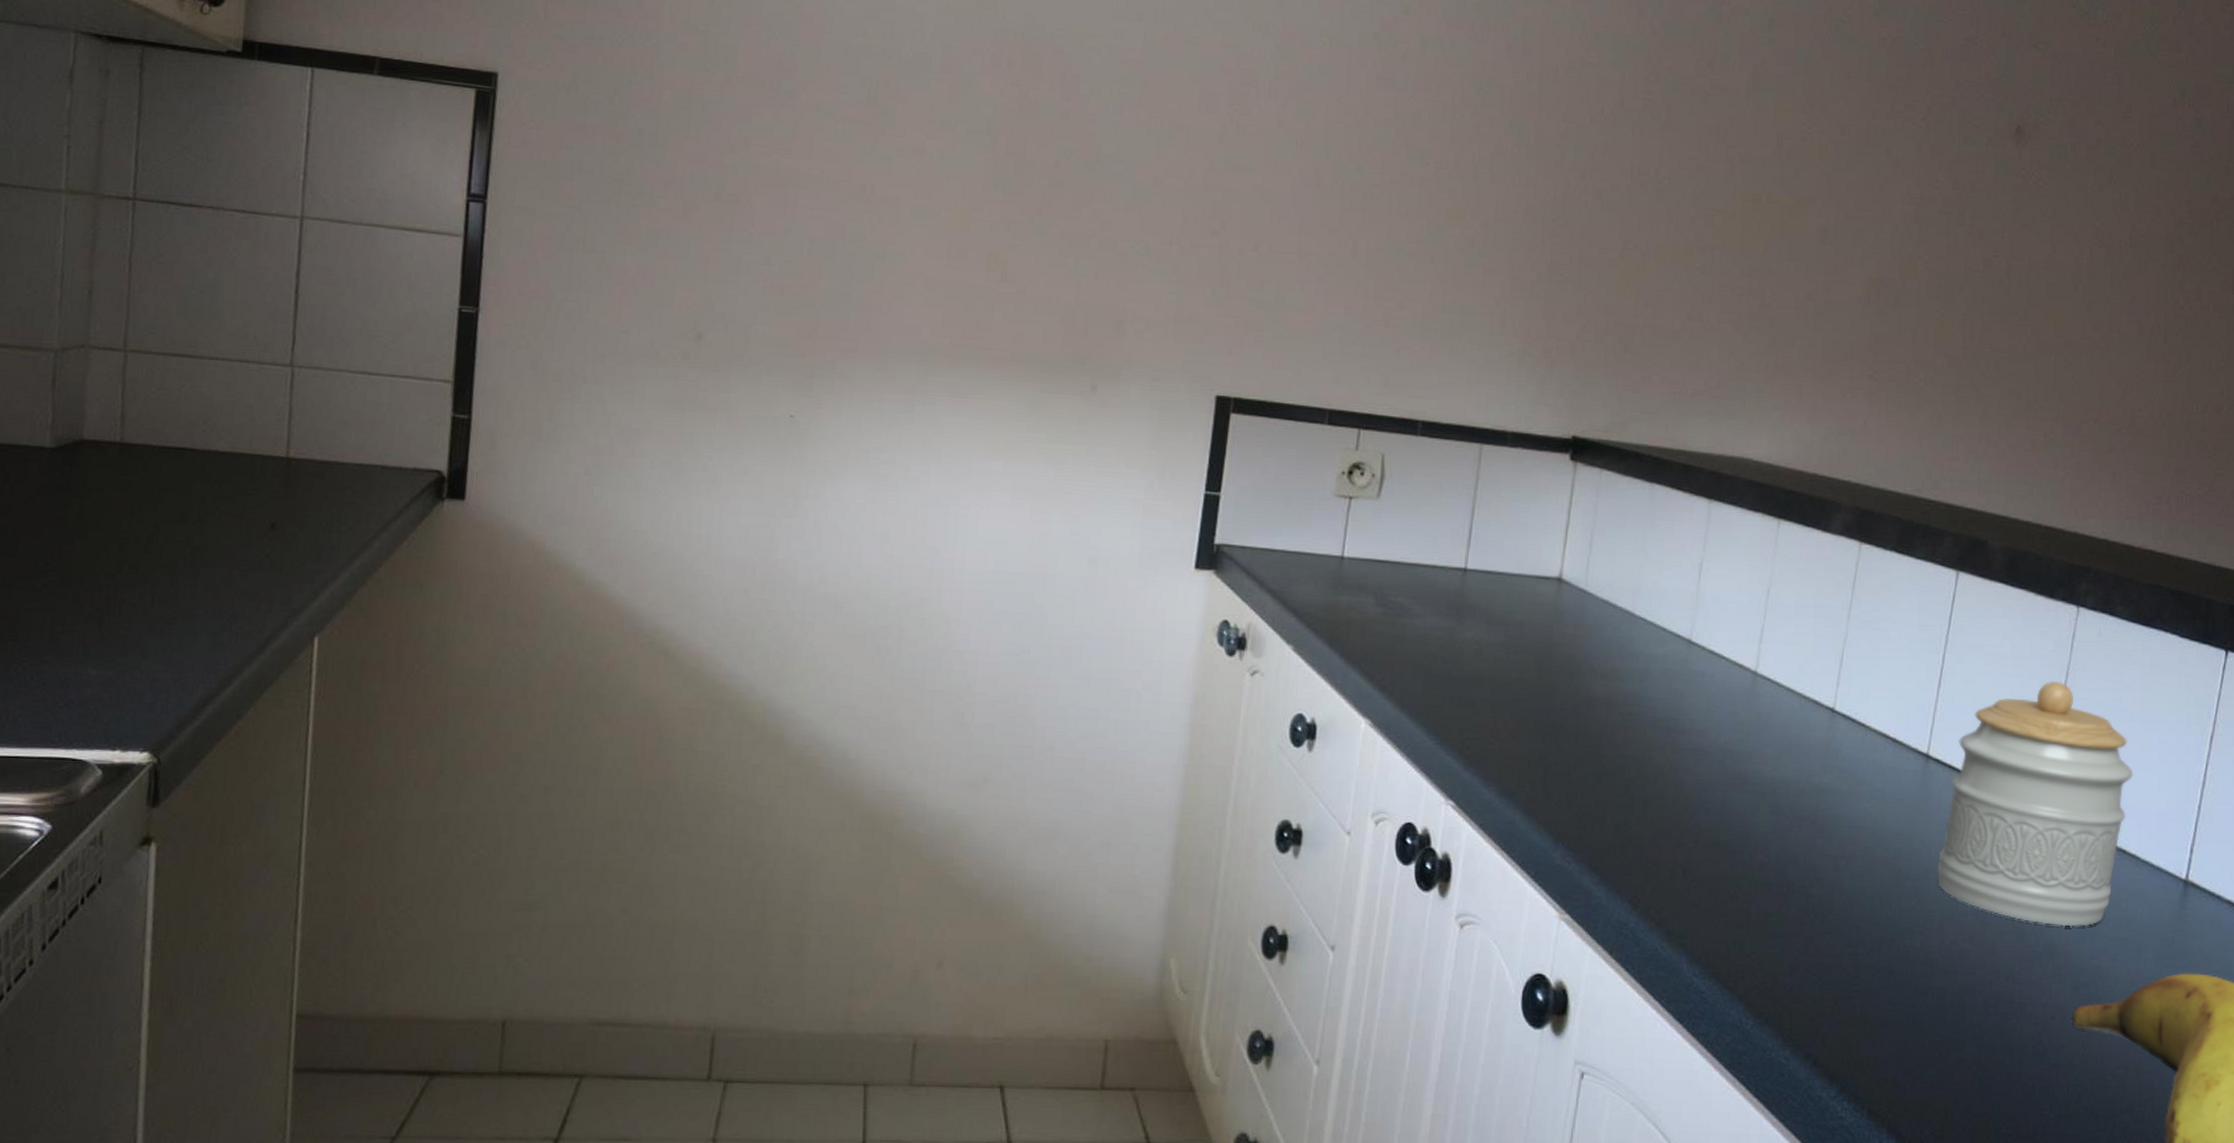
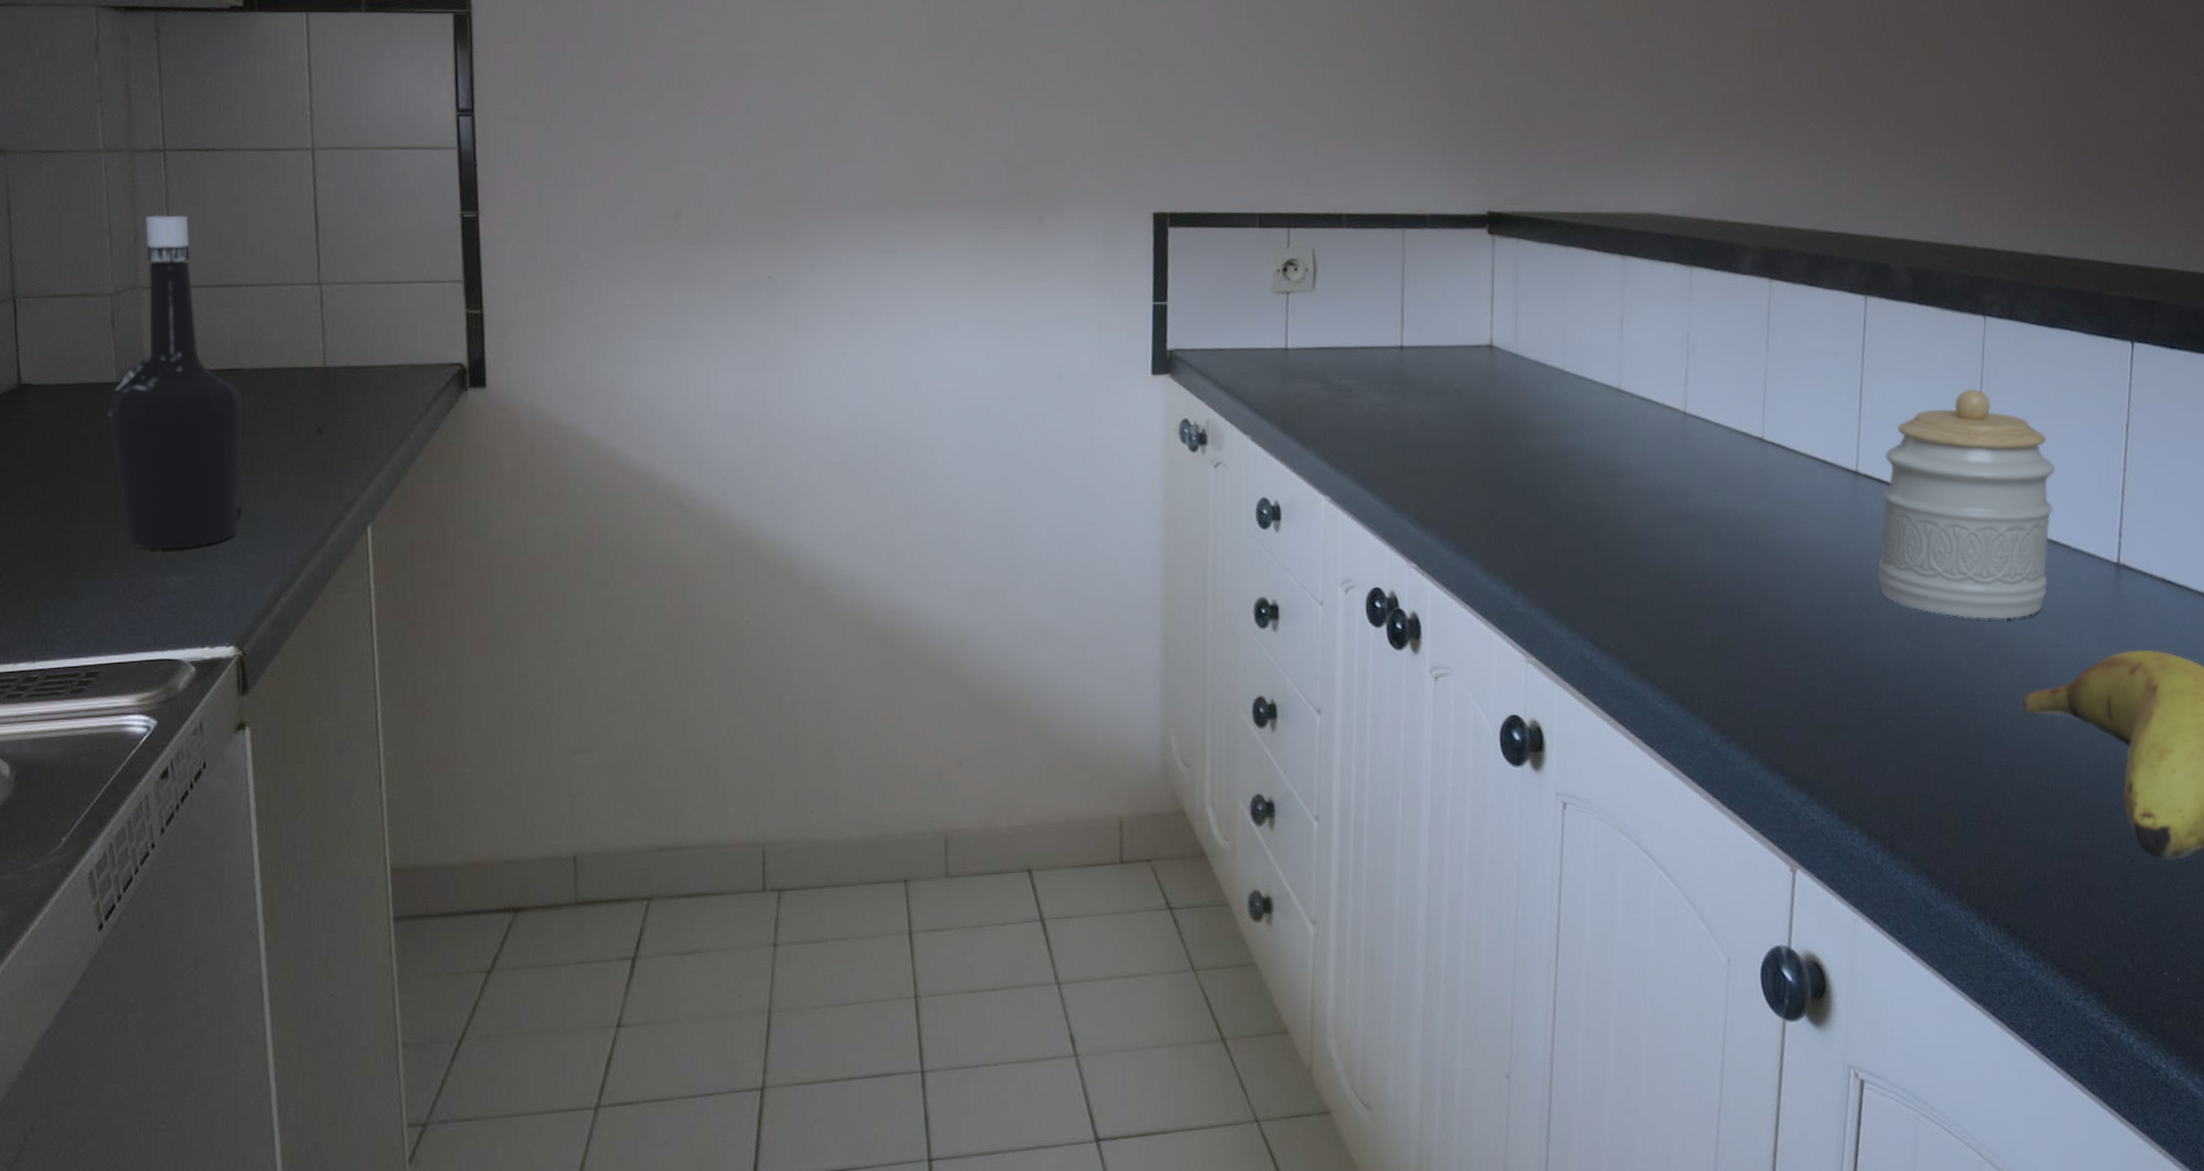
bottle: none [35,268,191,640] -> present [108,215,244,550]

